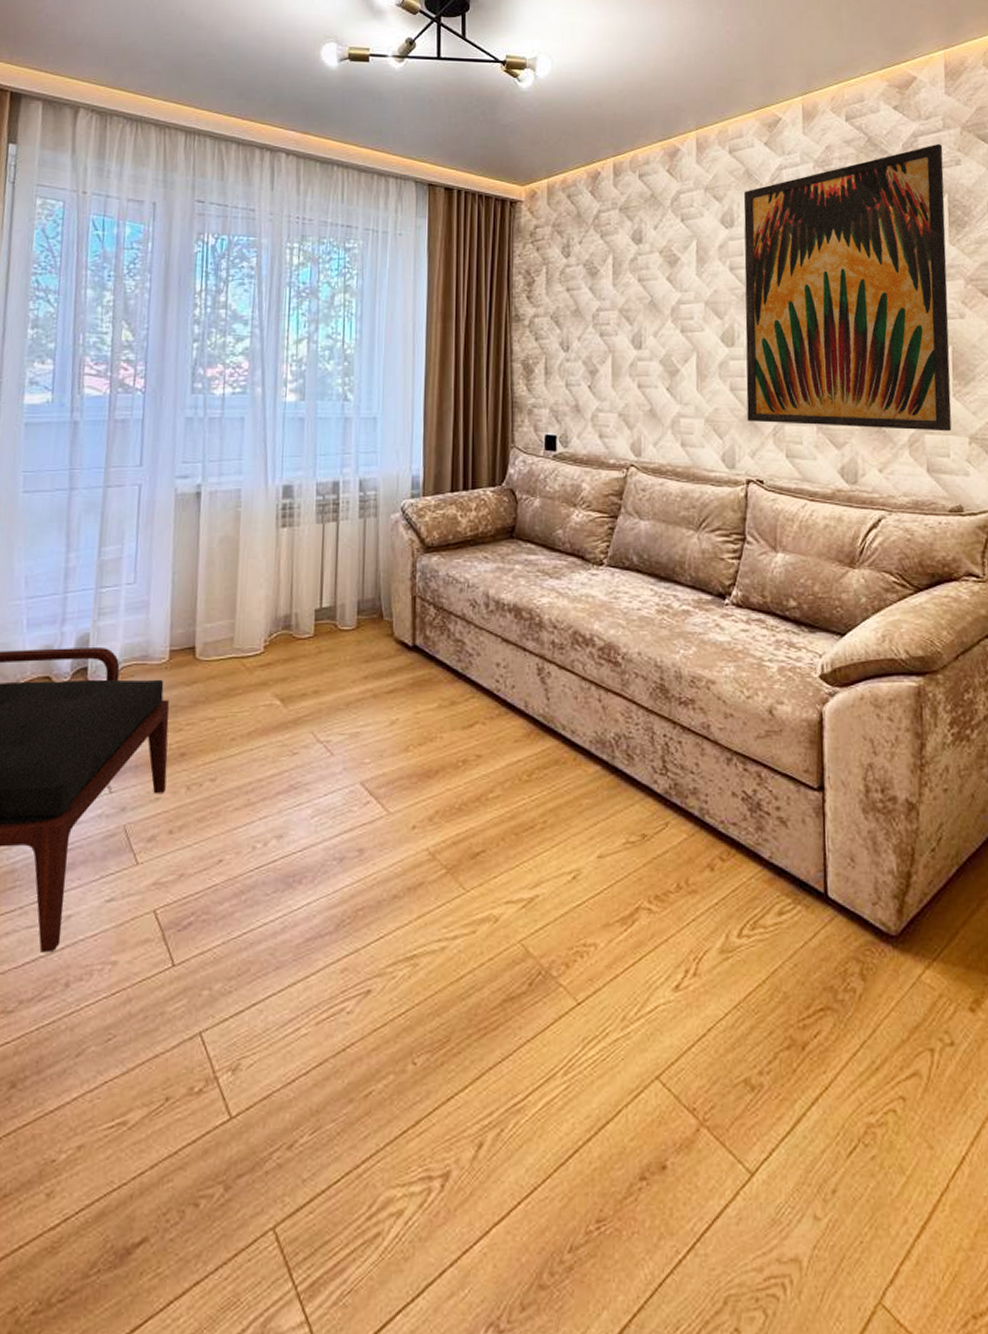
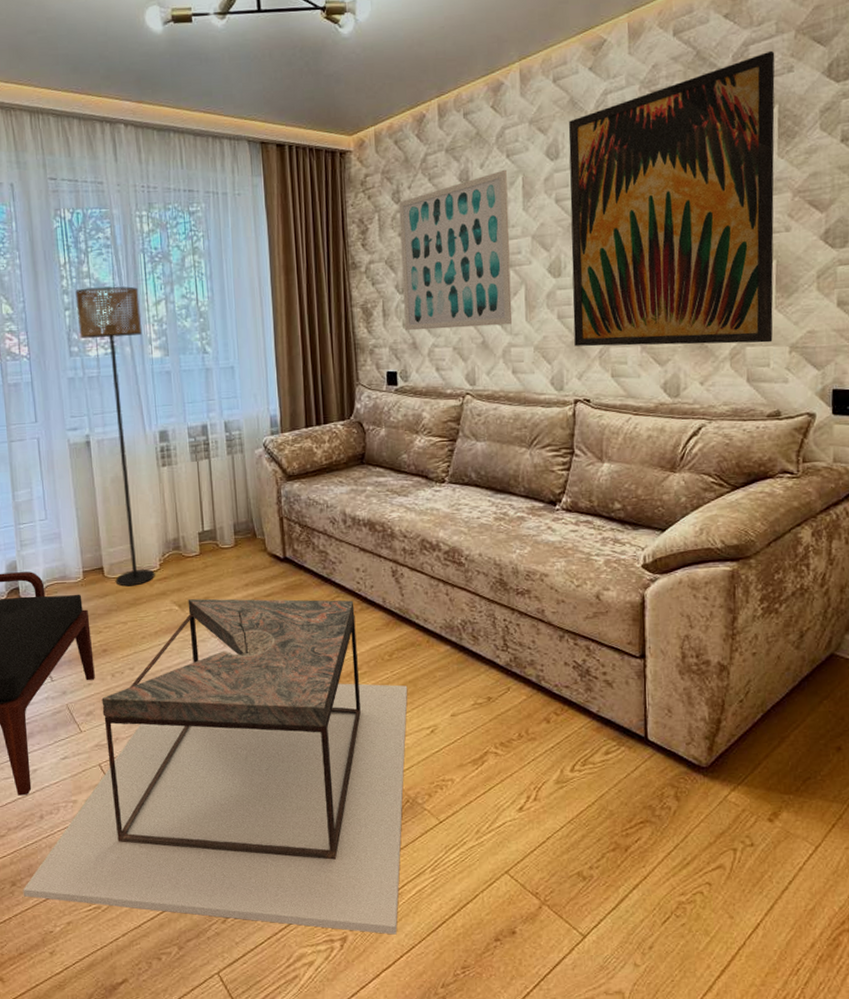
coffee table: none [23,692,548,1170] -> present [23,598,408,935]
floor lamp: none [206,319,279,672] -> present [75,286,155,587]
wall art: none [568,233,683,393] -> present [398,169,513,331]

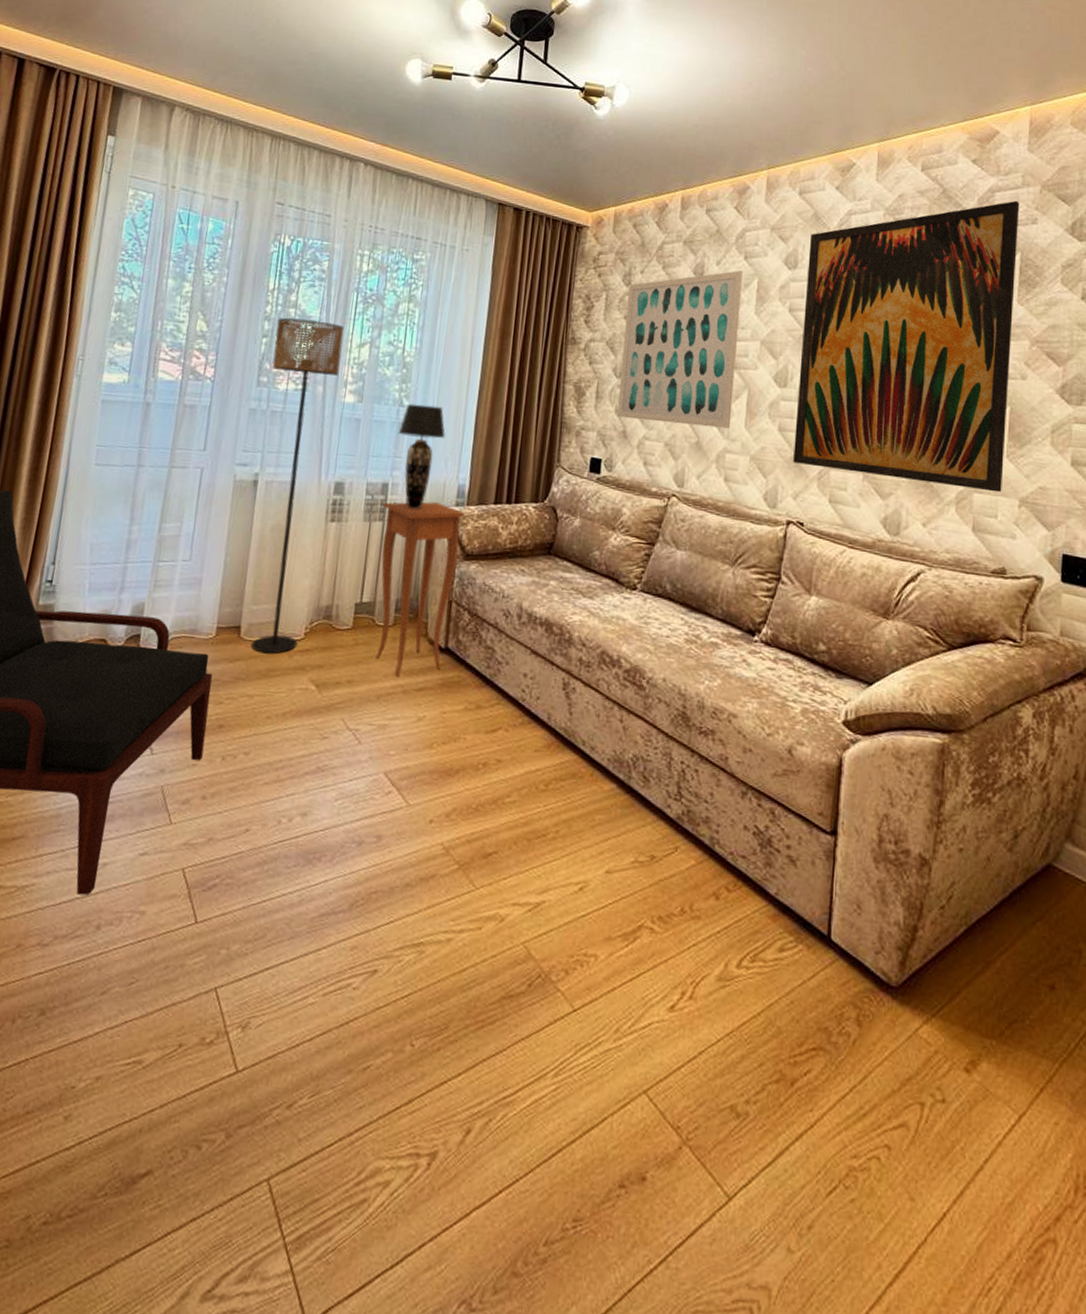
coffee table: present [23,598,408,935] -> none [50,680,561,1159]
table lamp: none [207,347,250,444] -> present [398,403,446,509]
side table: none [207,435,284,588] -> present [375,501,466,677]

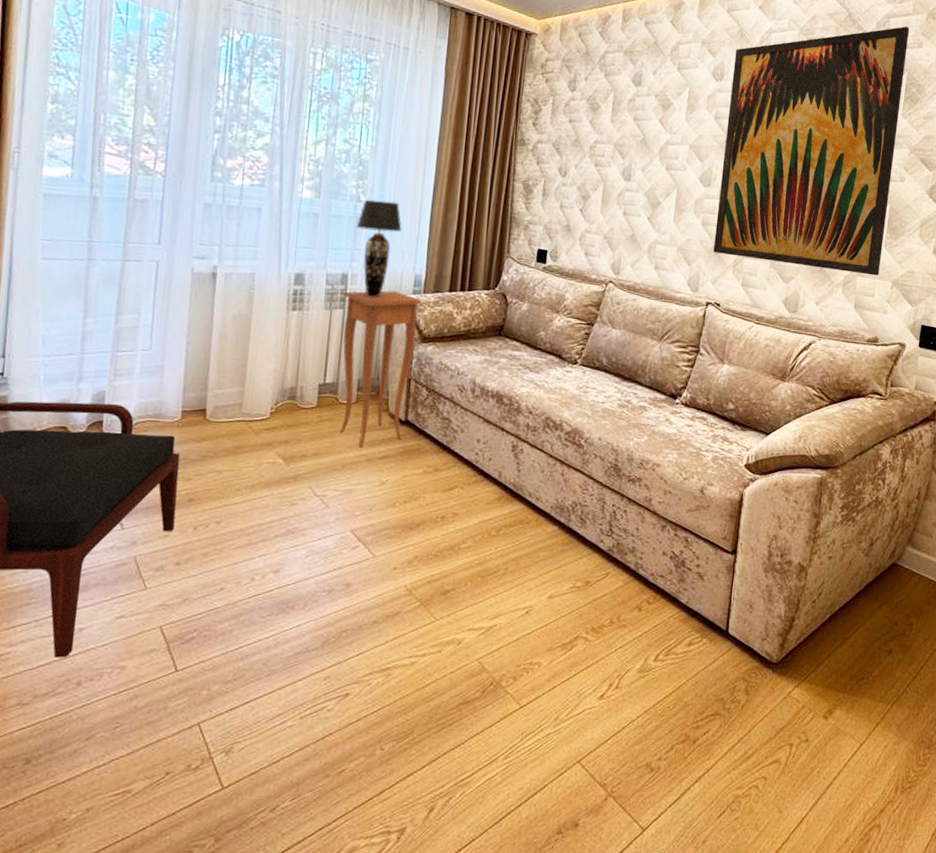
floor lamp: present [251,317,345,654] -> none [217,113,299,433]
wall art: present [617,270,743,429] -> none [562,80,676,223]

